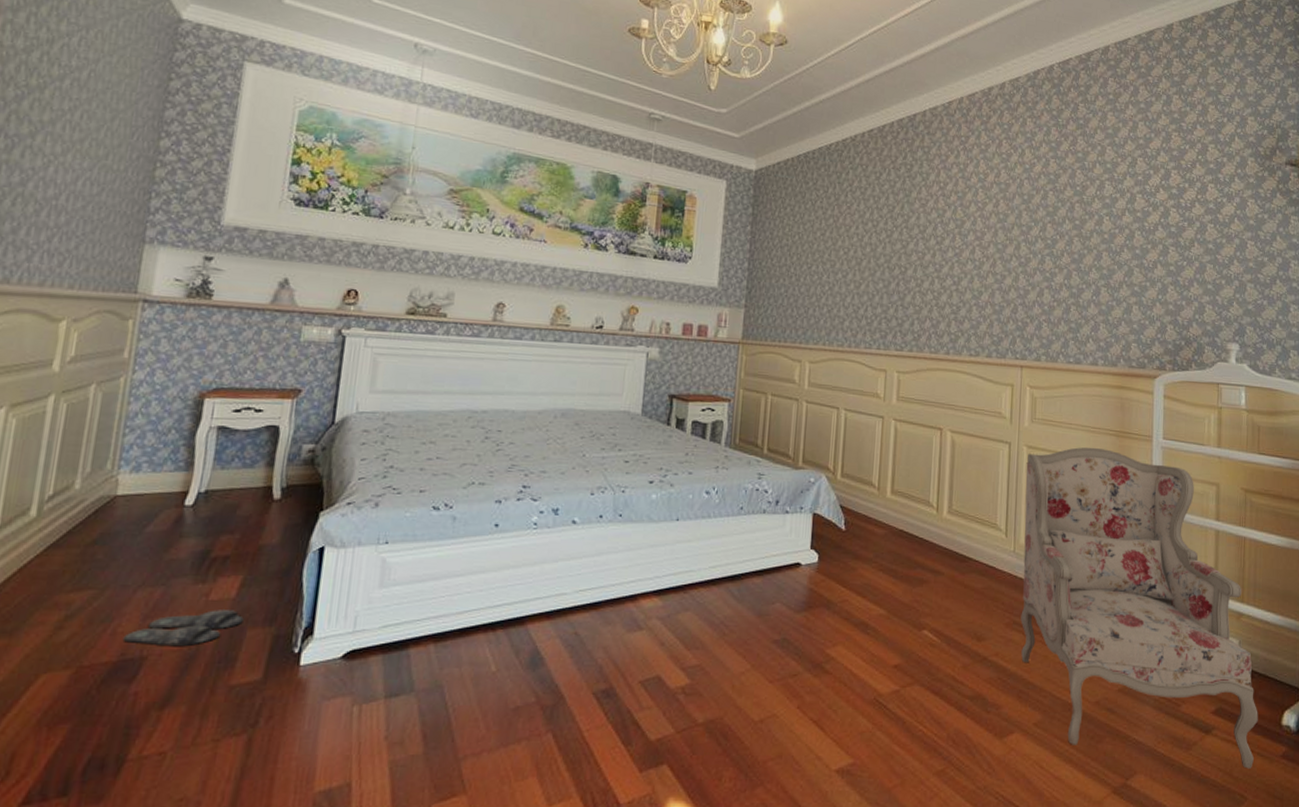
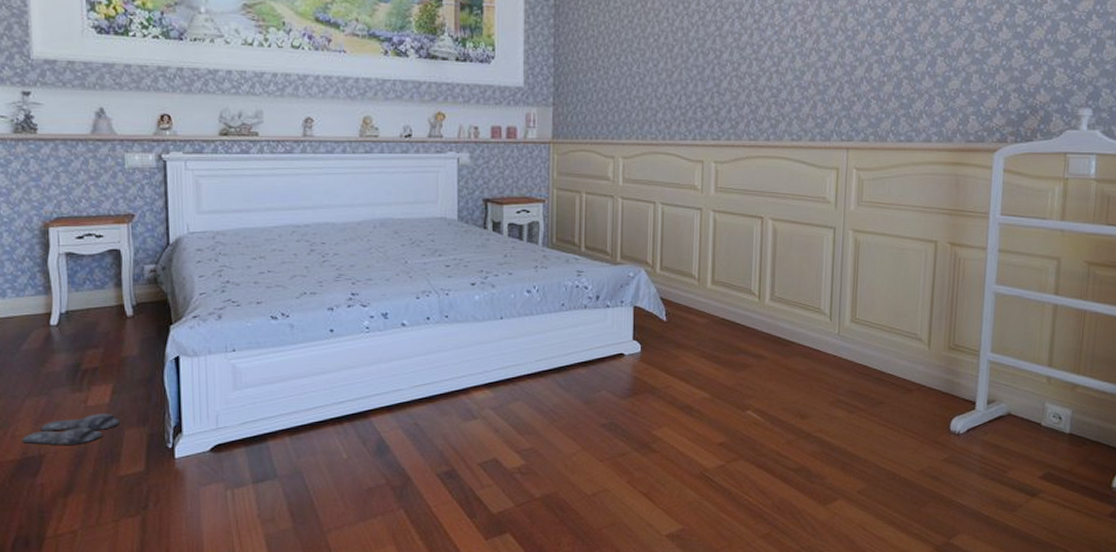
armchair: present [1020,447,1258,769] -> none [845,227,1088,527]

